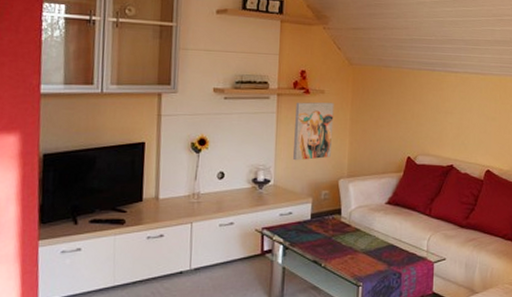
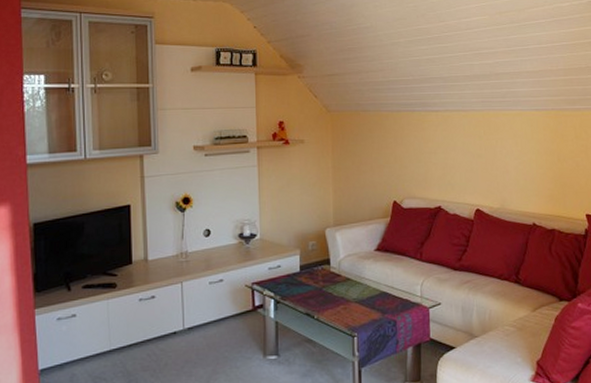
wall art: present [292,102,334,161] -> none [277,151,316,213]

